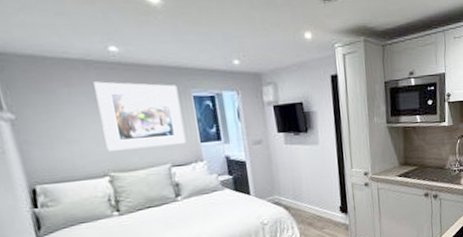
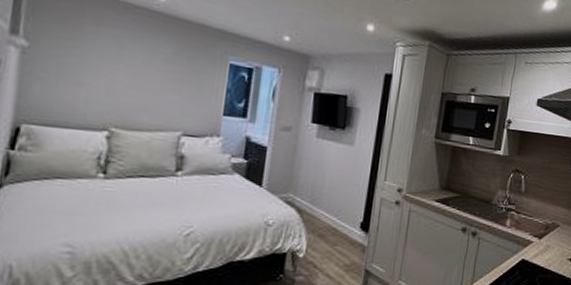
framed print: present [93,81,187,151] -> none [116,26,216,114]

